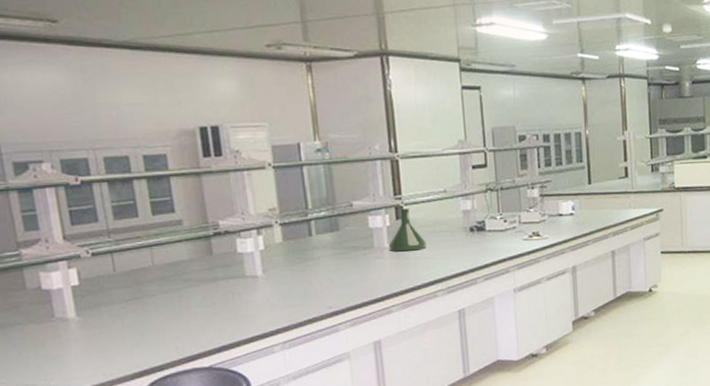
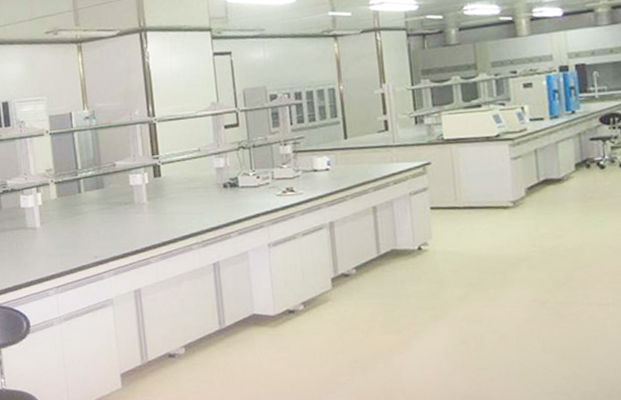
flask: present [388,208,427,252] -> none [147,166,182,207]

